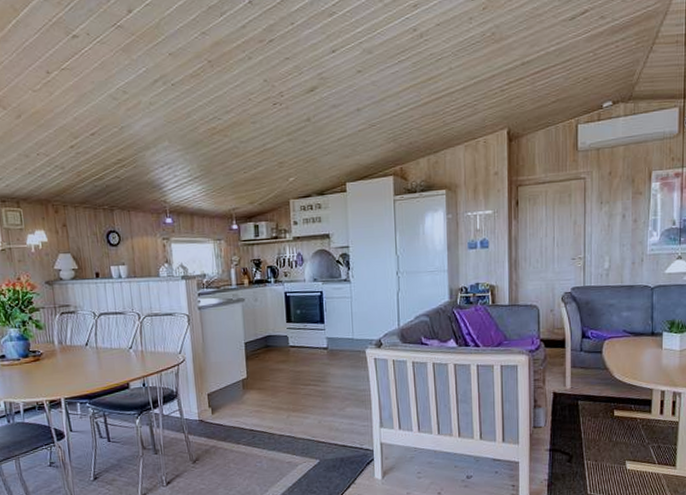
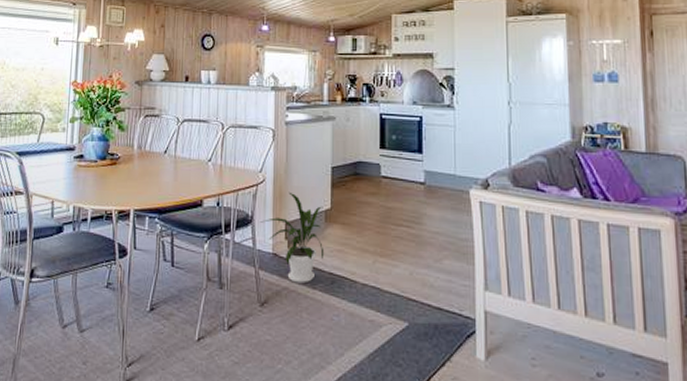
house plant: none [185,367,245,441] -> present [260,191,325,283]

